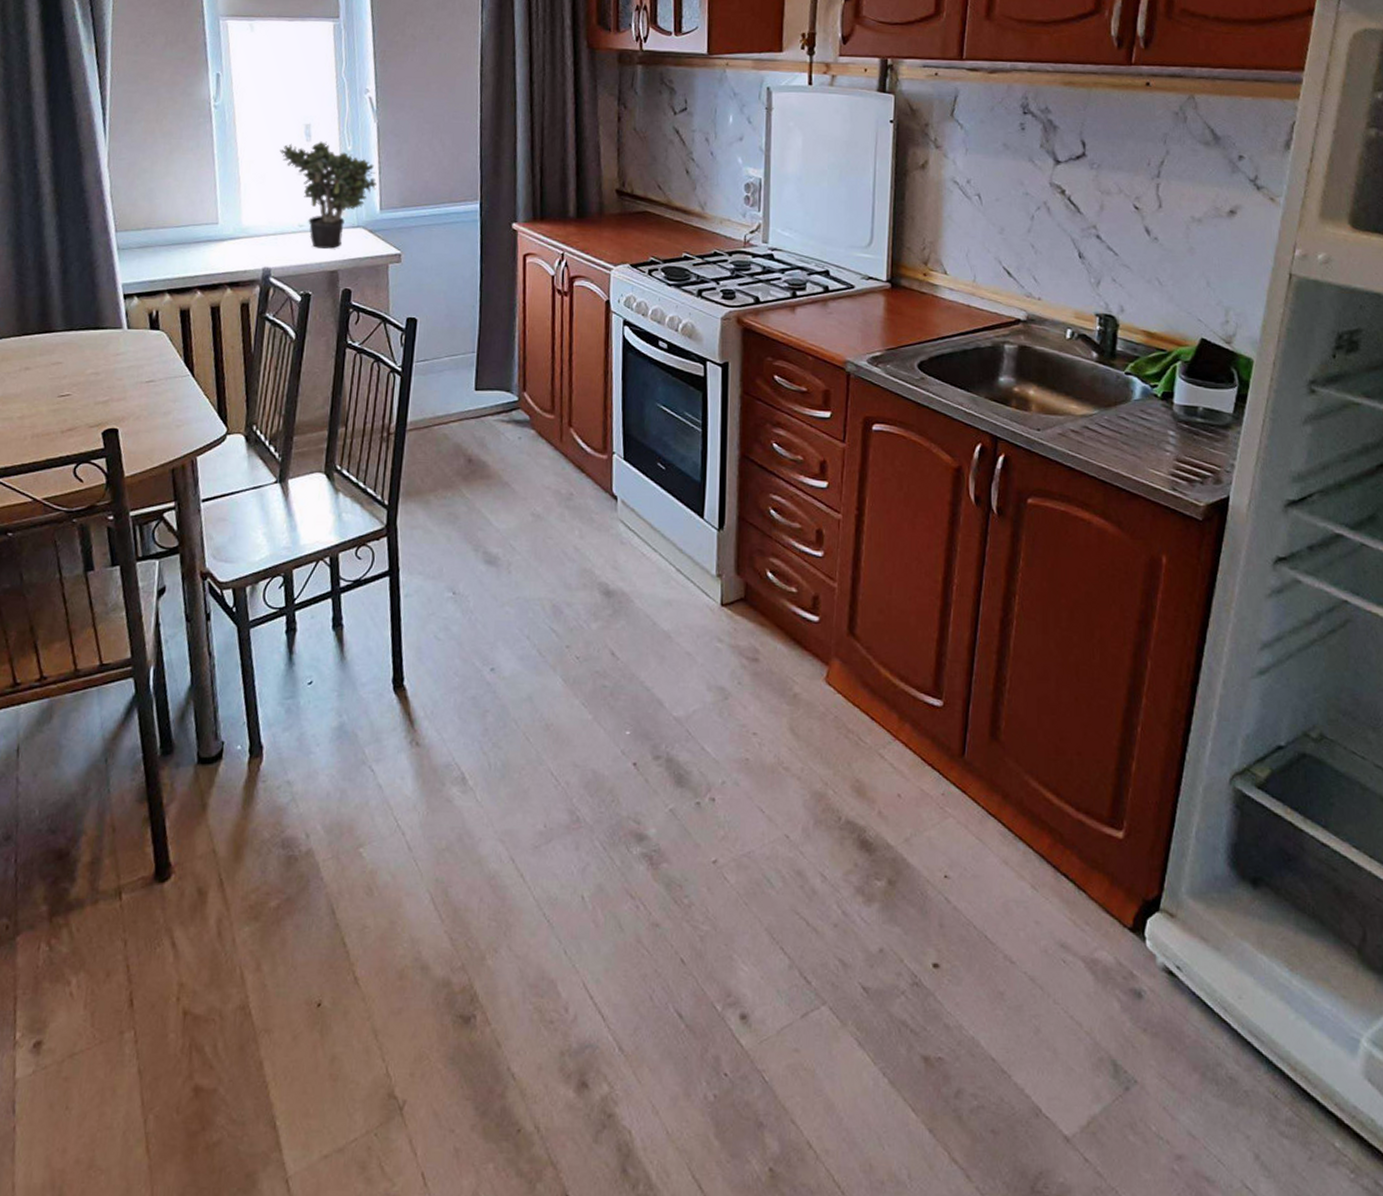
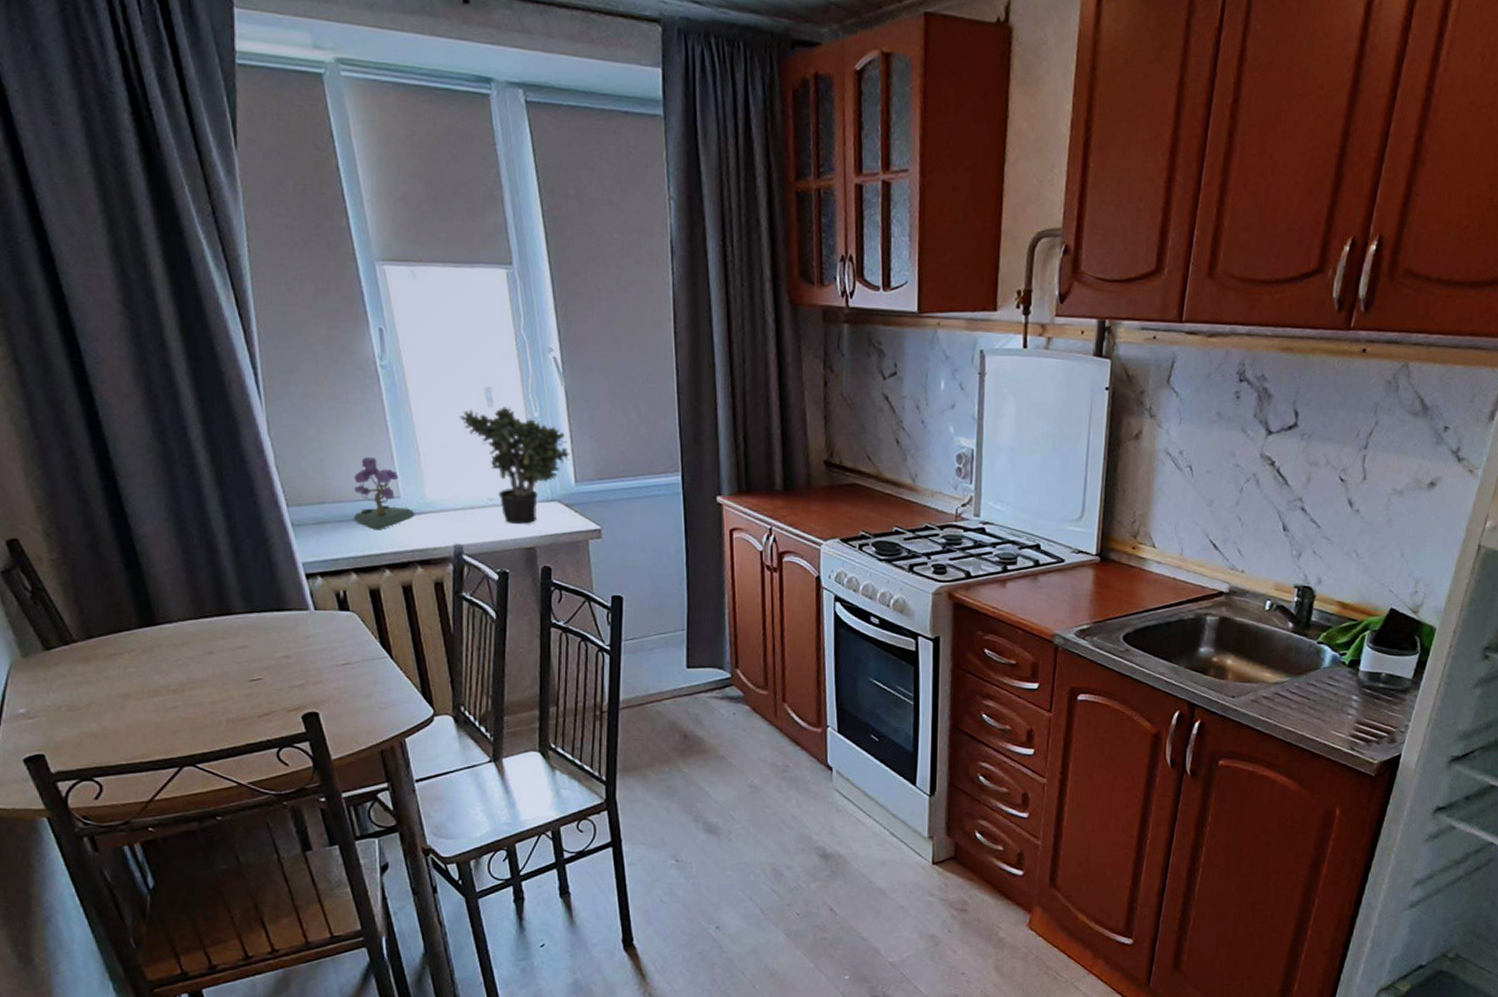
flowering plant: none [173,187,230,254] -> present [353,457,415,531]

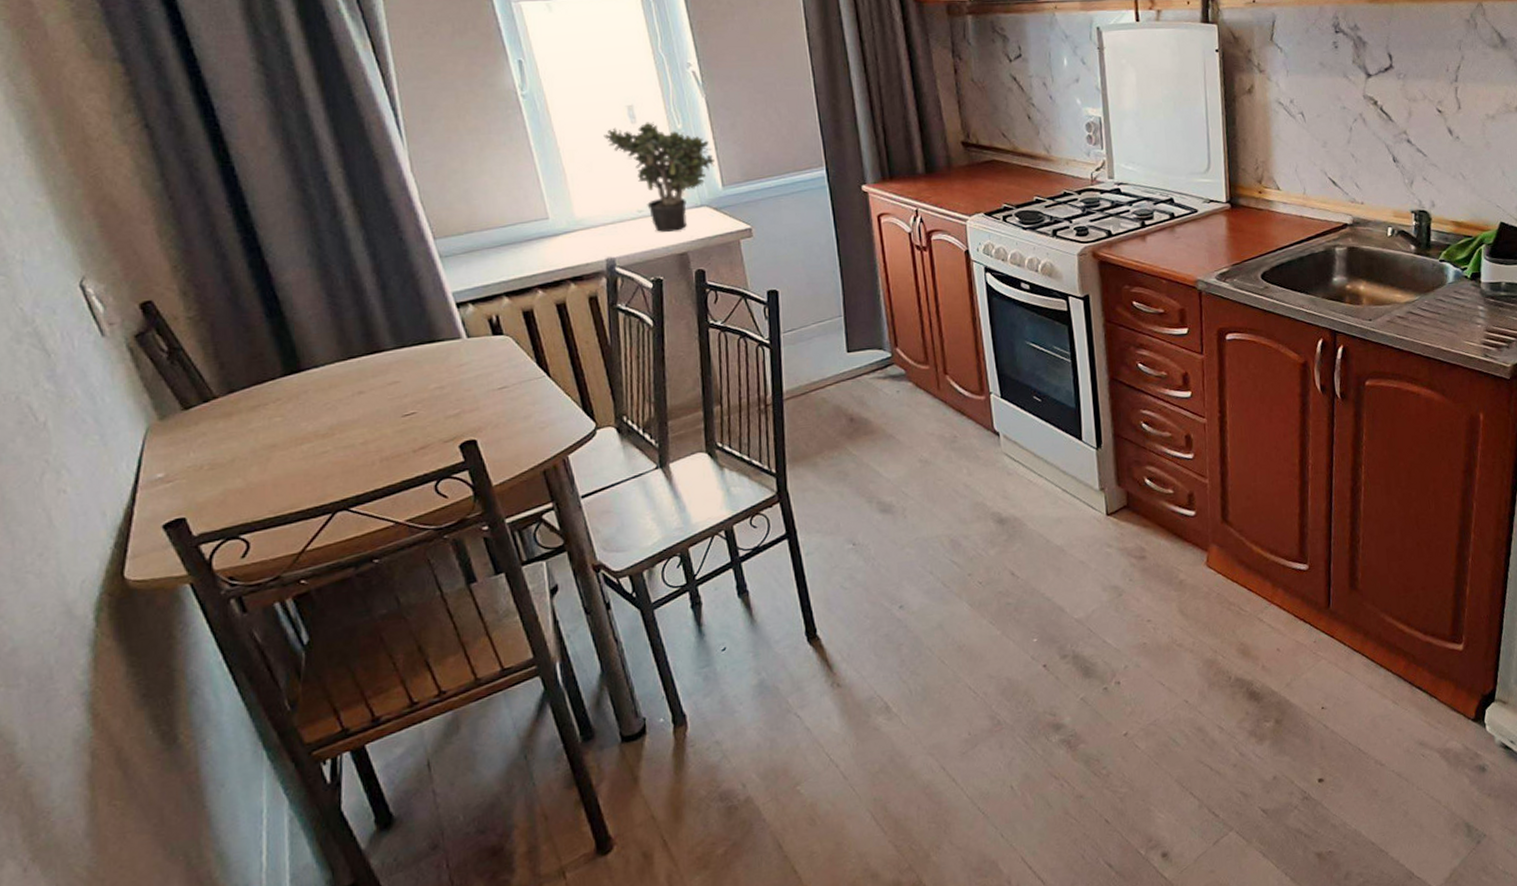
flowering plant: present [353,457,415,531] -> none [501,183,565,253]

